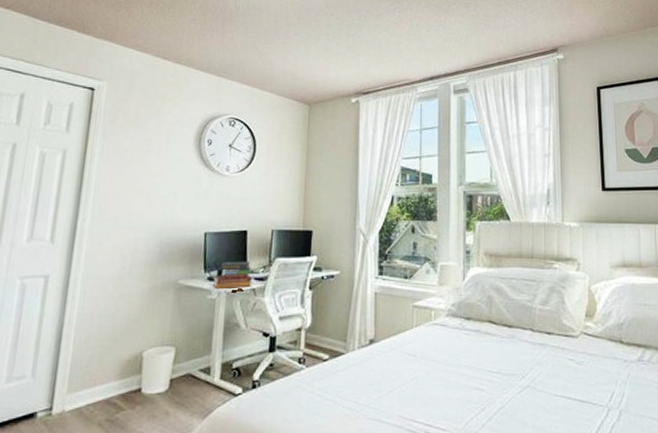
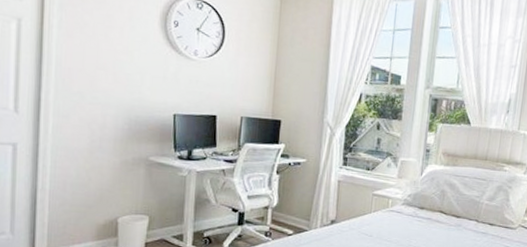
books: present [213,261,252,290] -> none [184,143,222,168]

